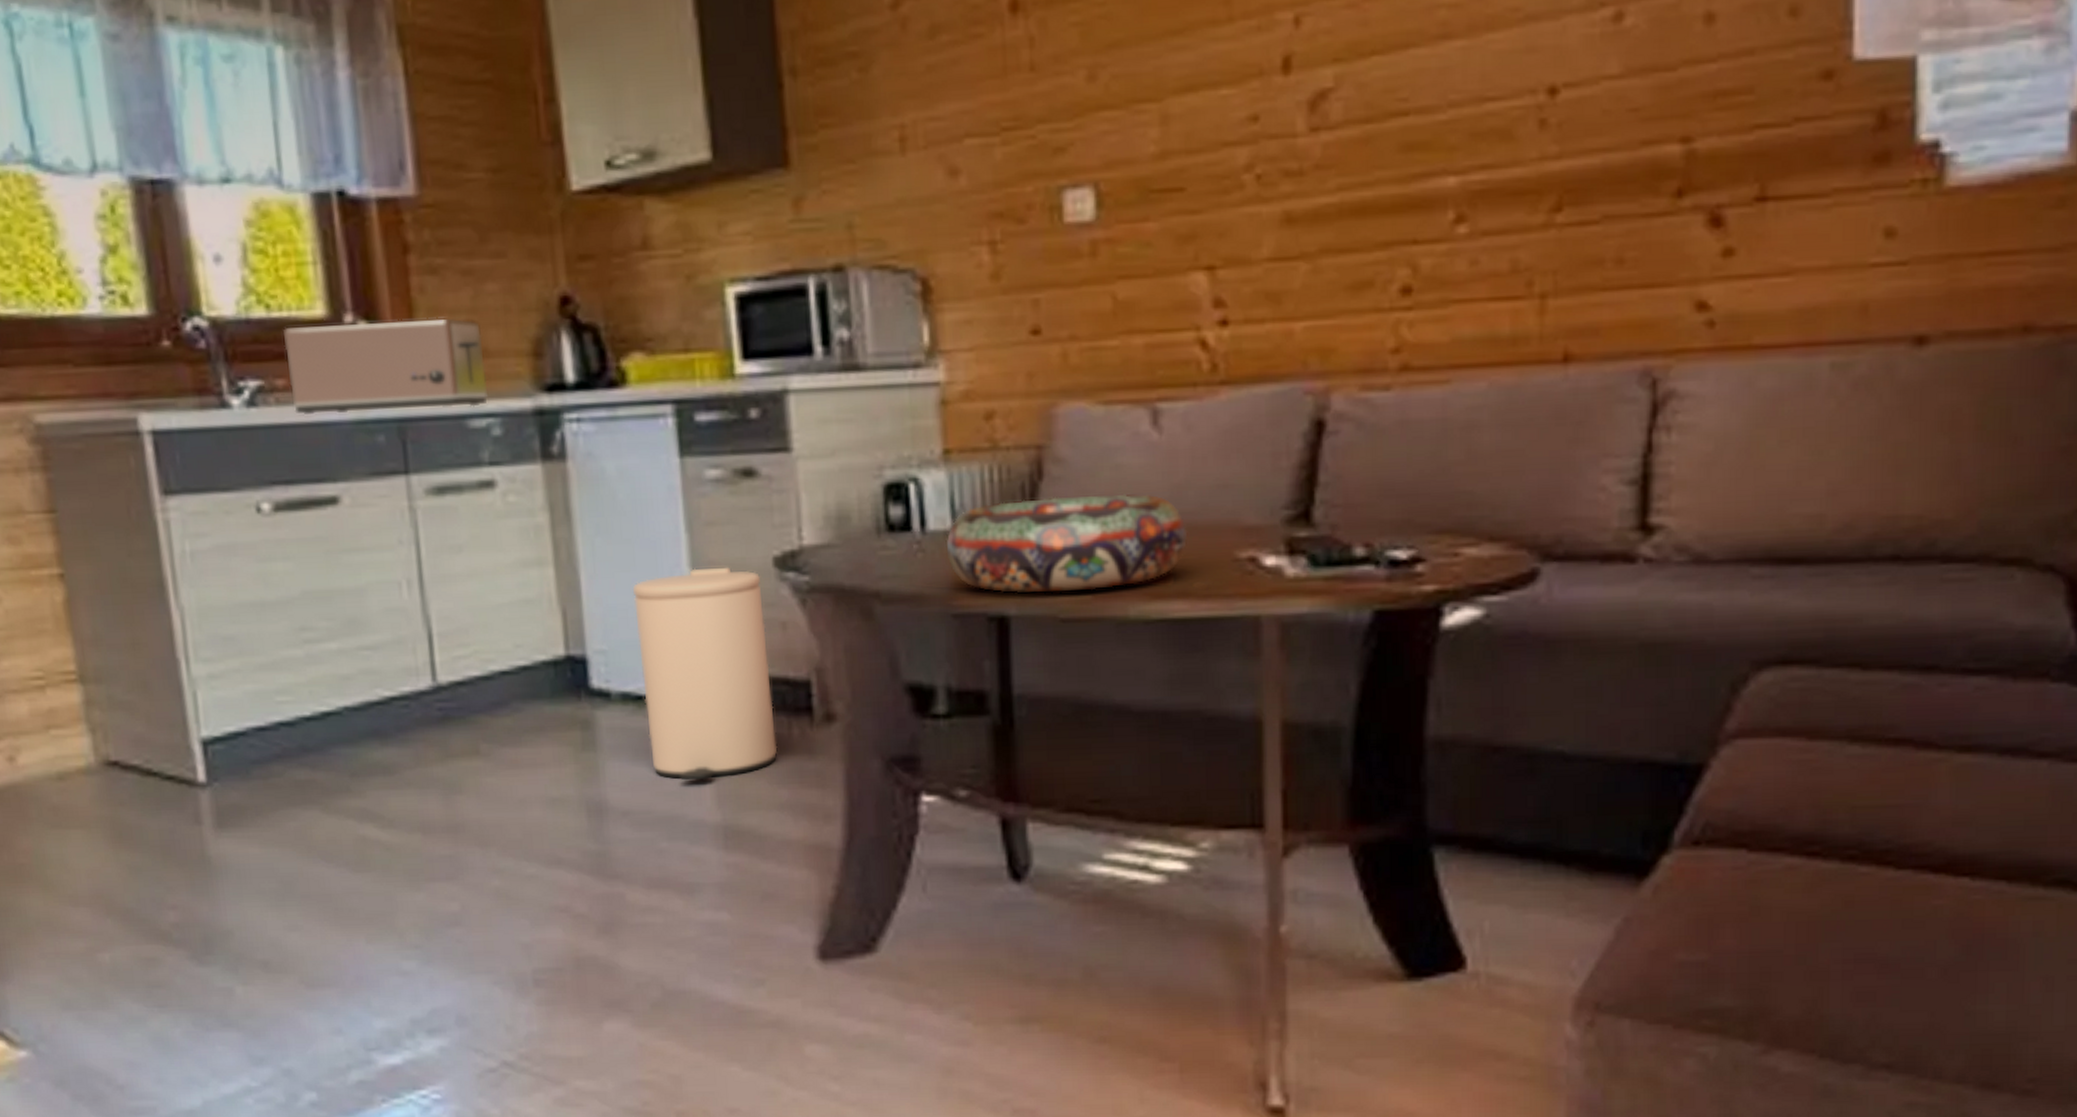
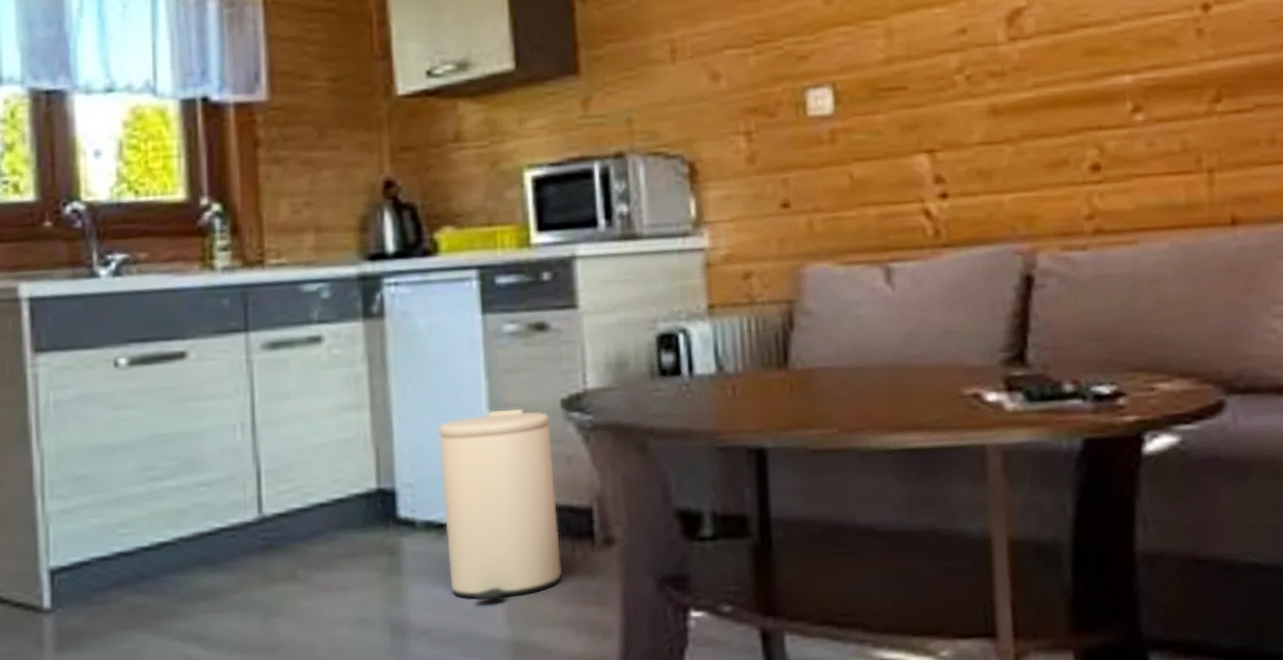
toaster: present [282,318,489,416] -> none [148,200,320,283]
decorative bowl: present [945,493,1188,594] -> none [710,340,920,429]

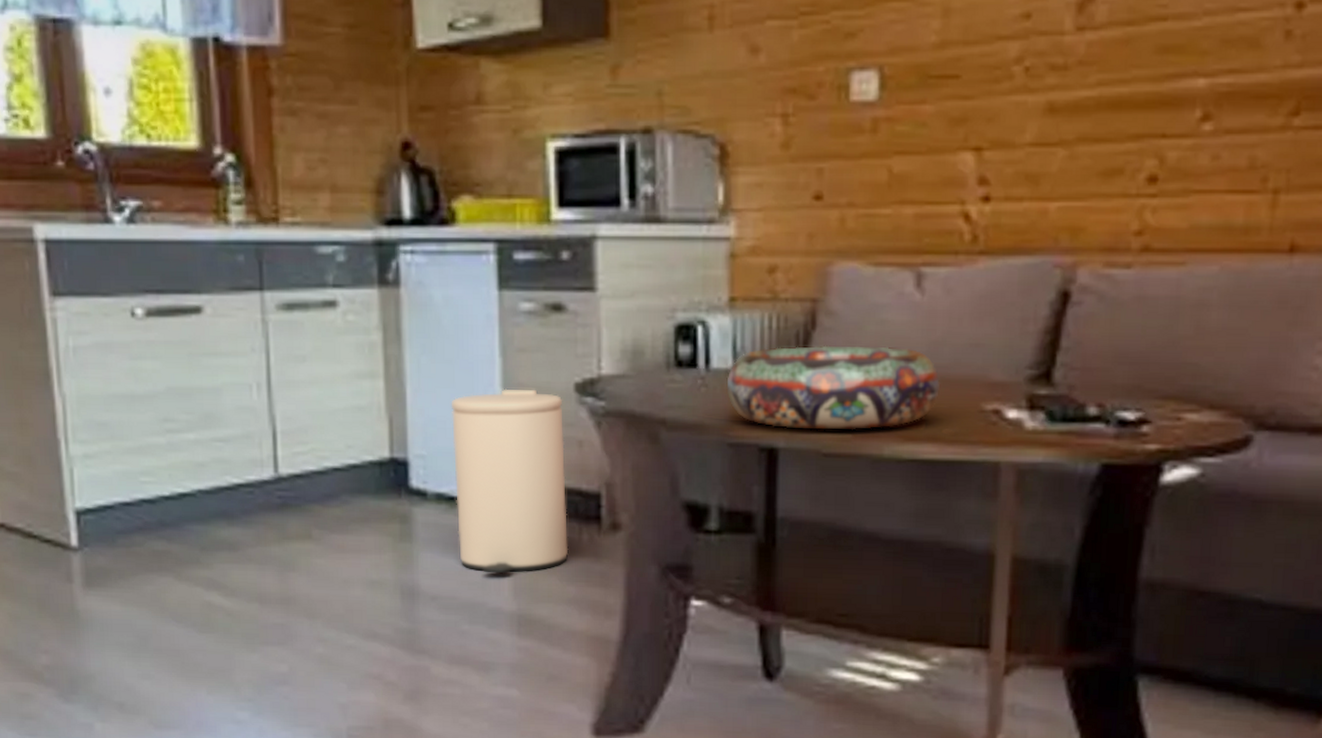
decorative bowl: none [710,340,920,429] -> present [726,345,941,430]

